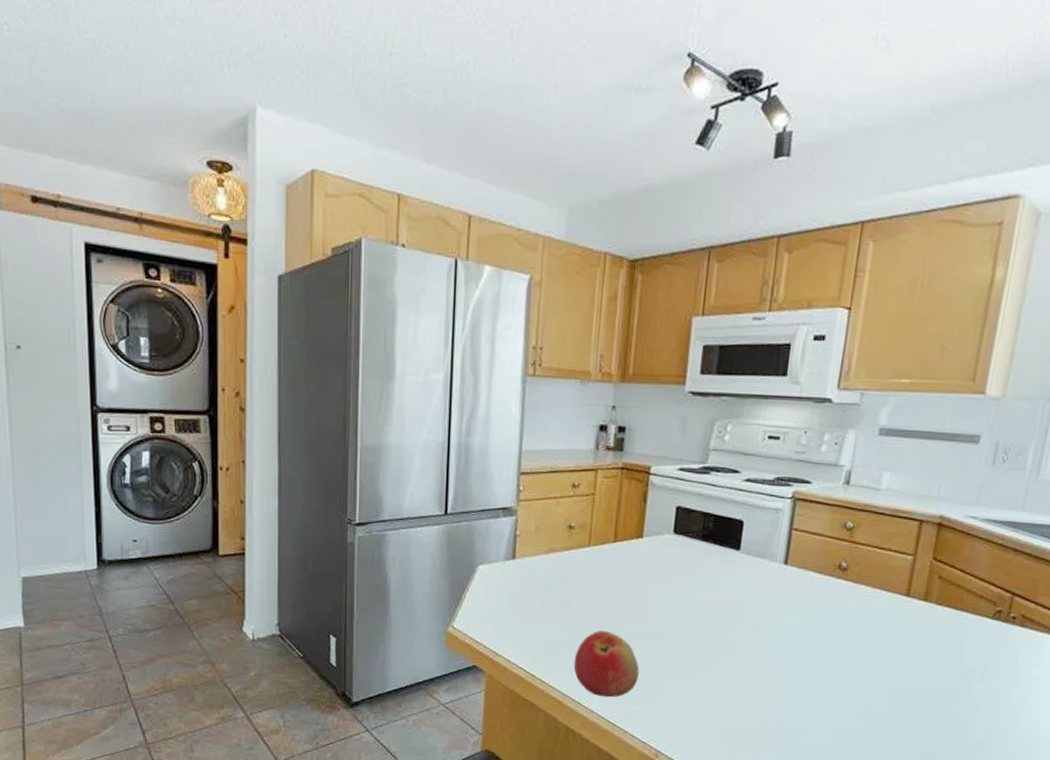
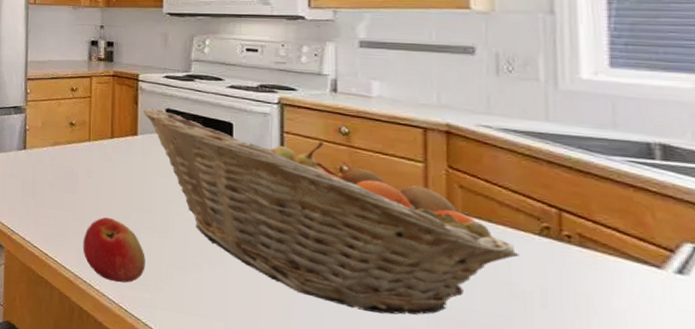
fruit basket: none [651,506,973,702] -> present [142,108,520,315]

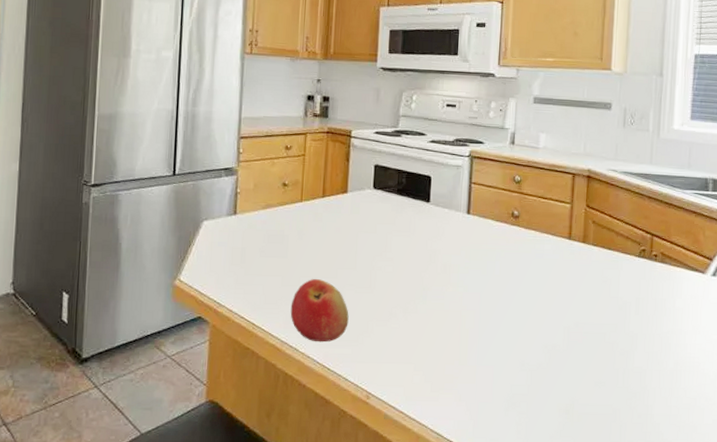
fruit basket: present [142,108,520,315] -> none [353,164,625,336]

